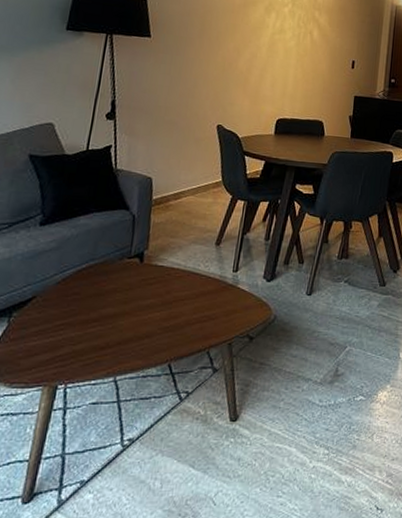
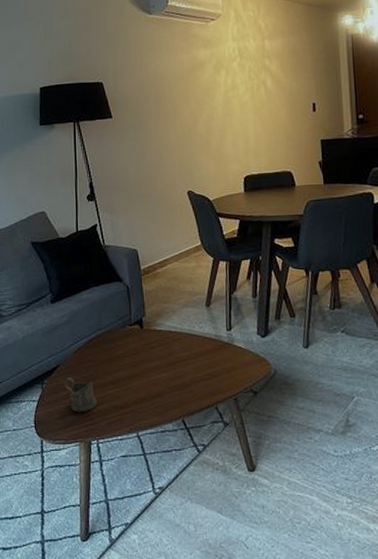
tea glass holder: none [37,311,74,351] -> present [64,377,97,412]

